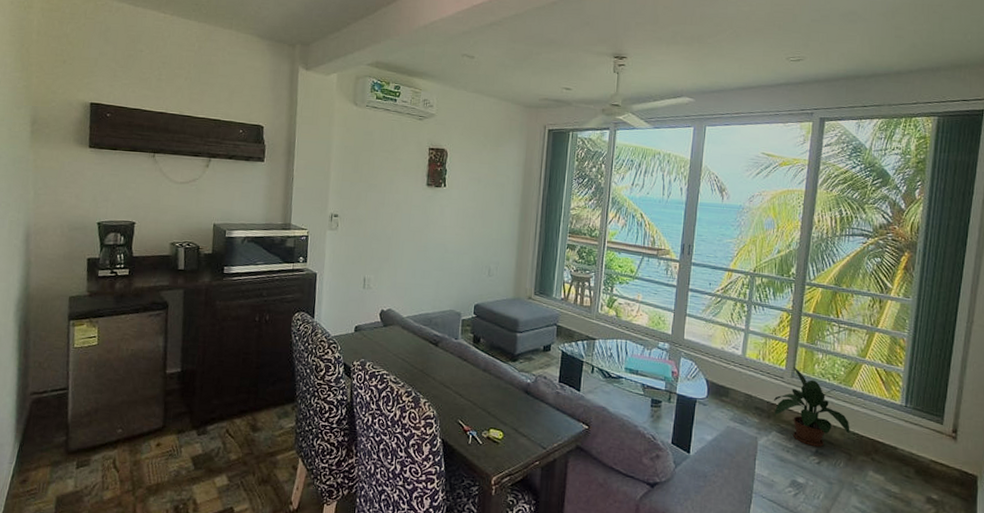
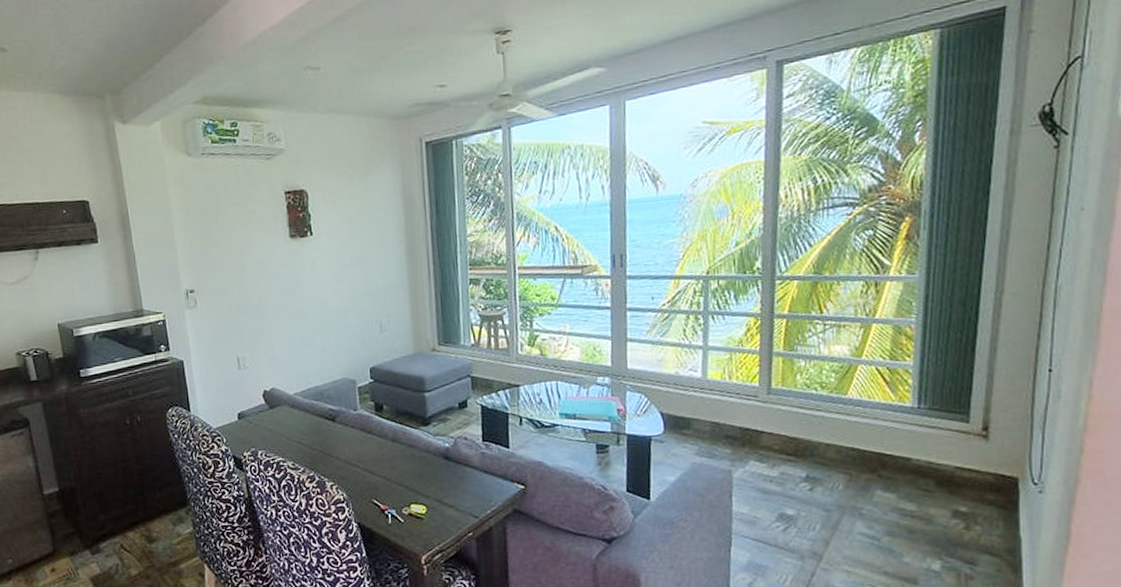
potted plant: present [773,367,850,447] -> none [747,382,848,471]

